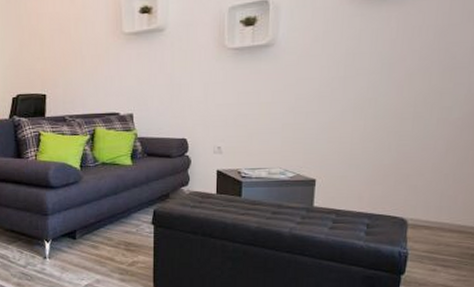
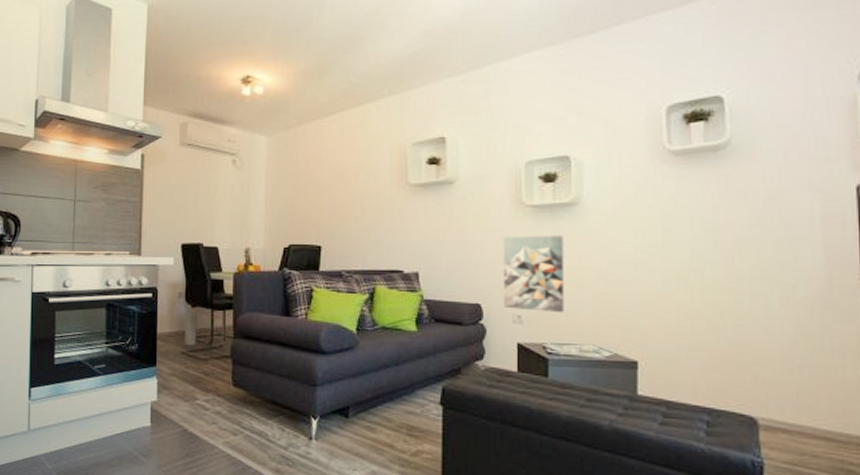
wall art: none [205,74,260,142] -> present [503,235,564,312]

